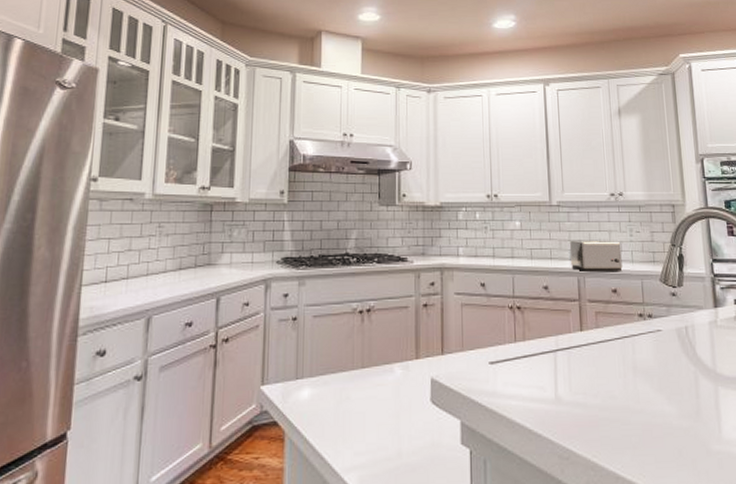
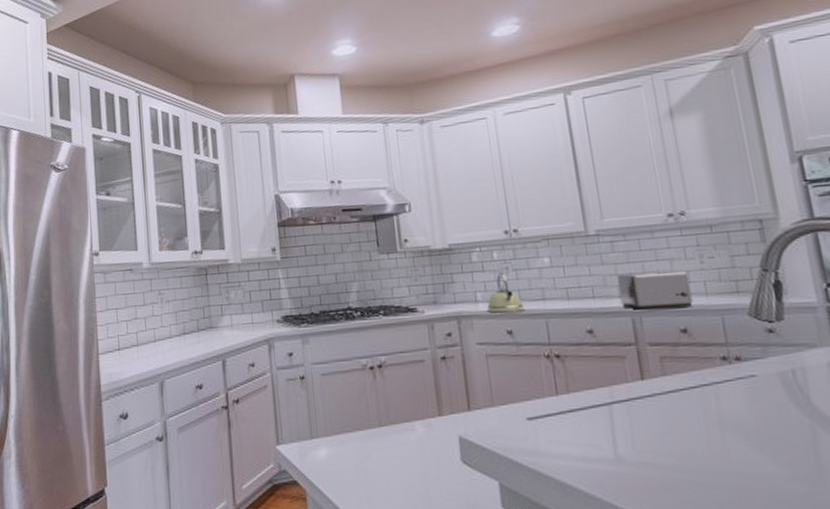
kettle: none [467,231,497,267] -> present [487,272,525,313]

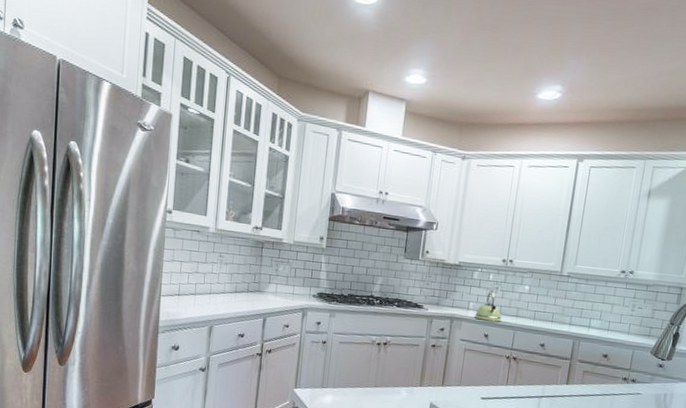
toaster: present [617,271,693,311] -> none [569,308,621,341]

